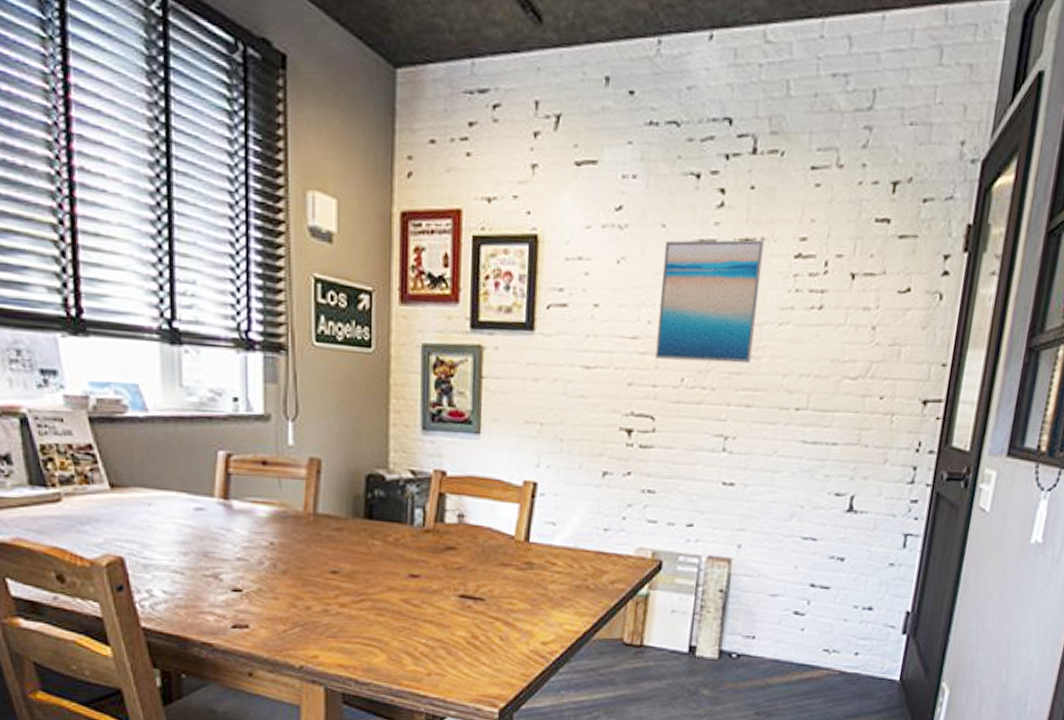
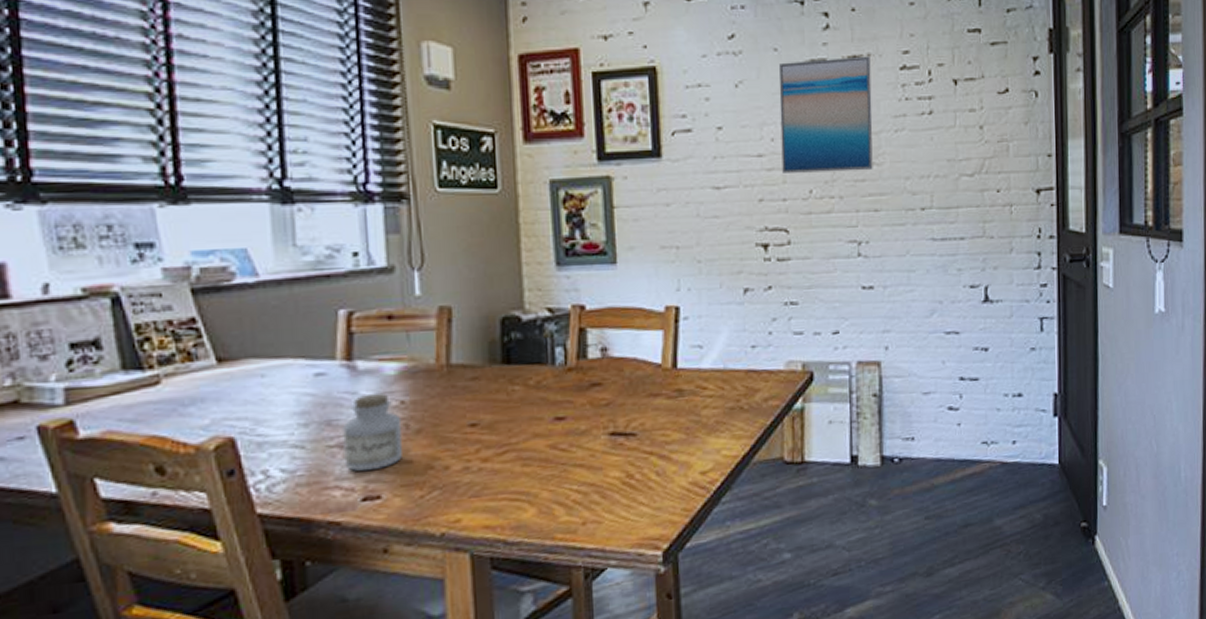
jar: none [218,532,270,602] -> present [342,393,403,472]

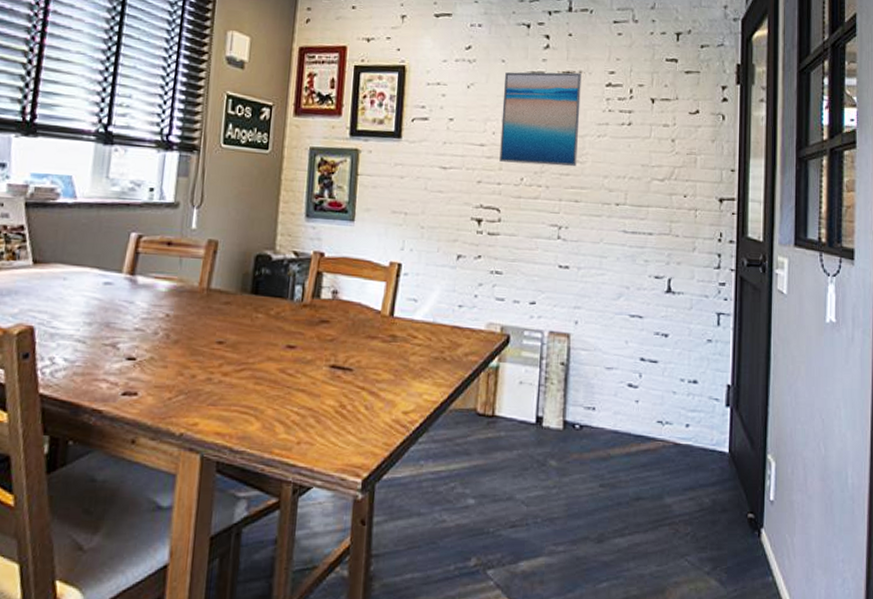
jar: present [342,393,403,472] -> none [114,304,165,370]

